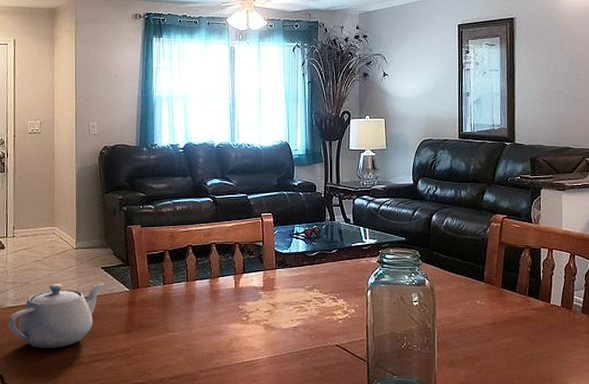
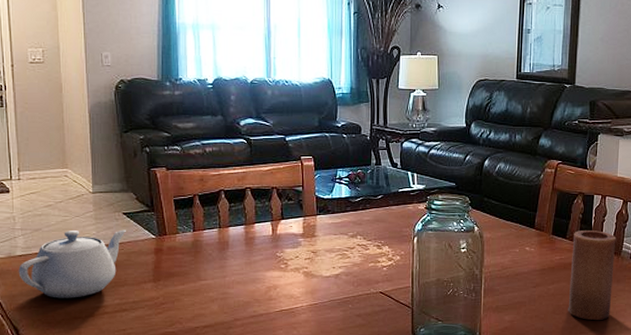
candle: none [522,284,566,377] -> present [568,231,616,321]

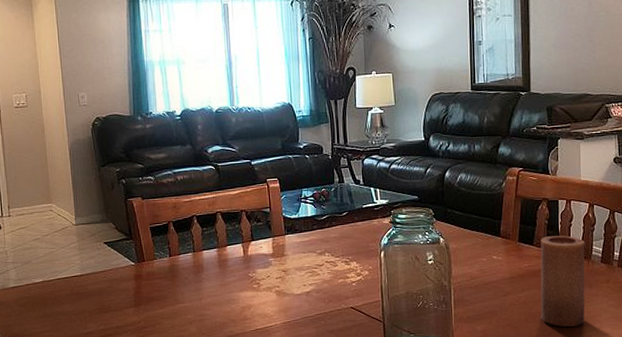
teapot: present [18,229,126,299] -> none [11,258,108,327]

